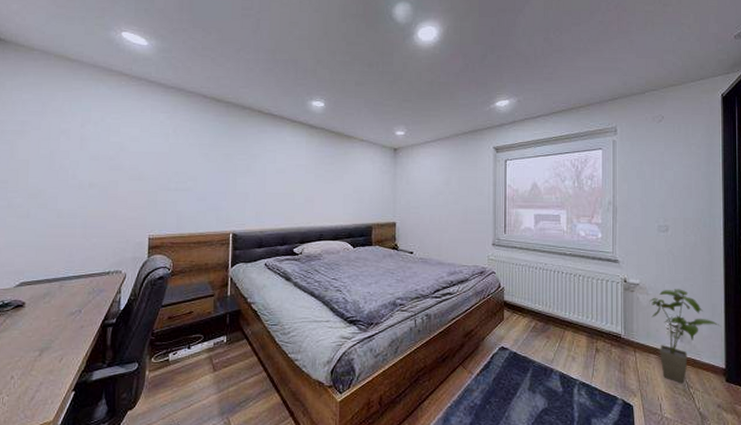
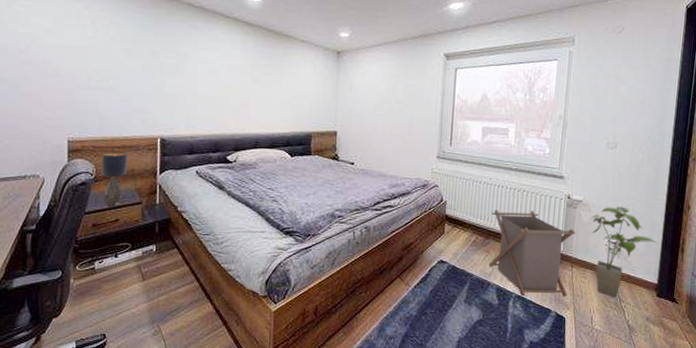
table lamp: none [177,247,203,299] -> present [101,152,128,206]
laundry basket: none [549,295,635,384] -> present [488,210,575,297]

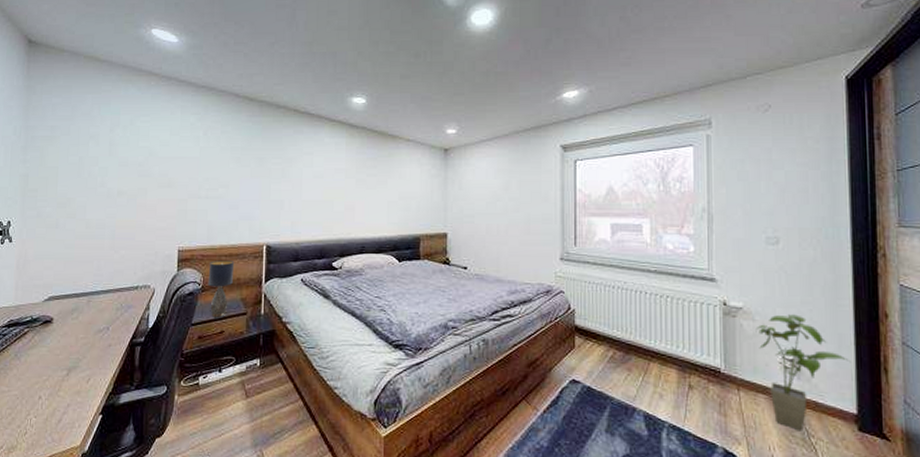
laundry basket: present [488,210,575,297] -> none [630,319,738,429]

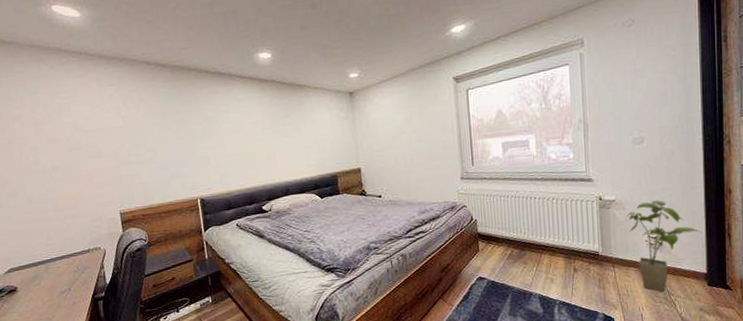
table lamp: present [208,260,235,317] -> none [151,216,176,267]

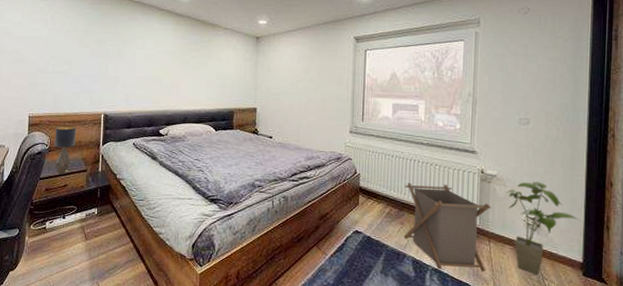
table lamp: none [151,216,176,267] -> present [54,126,77,173]
laundry basket: none [523,217,613,302] -> present [403,183,491,272]

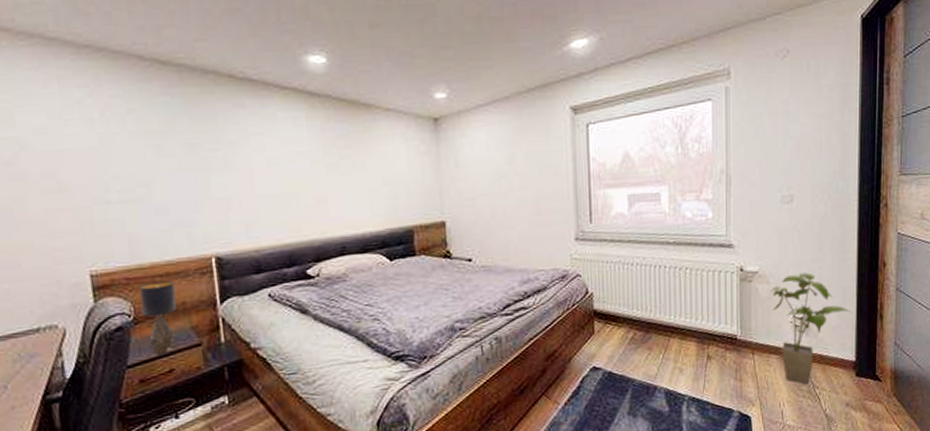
laundry basket: present [403,183,491,272] -> none [649,291,753,398]

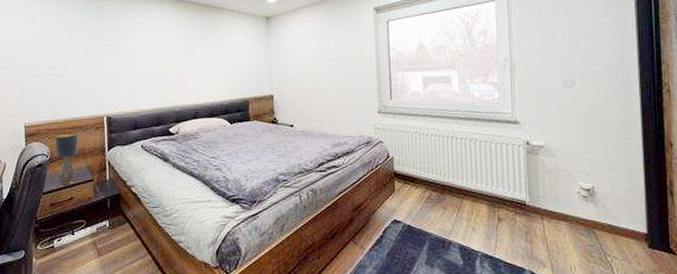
house plant: present [770,273,853,385] -> none [556,149,641,252]

